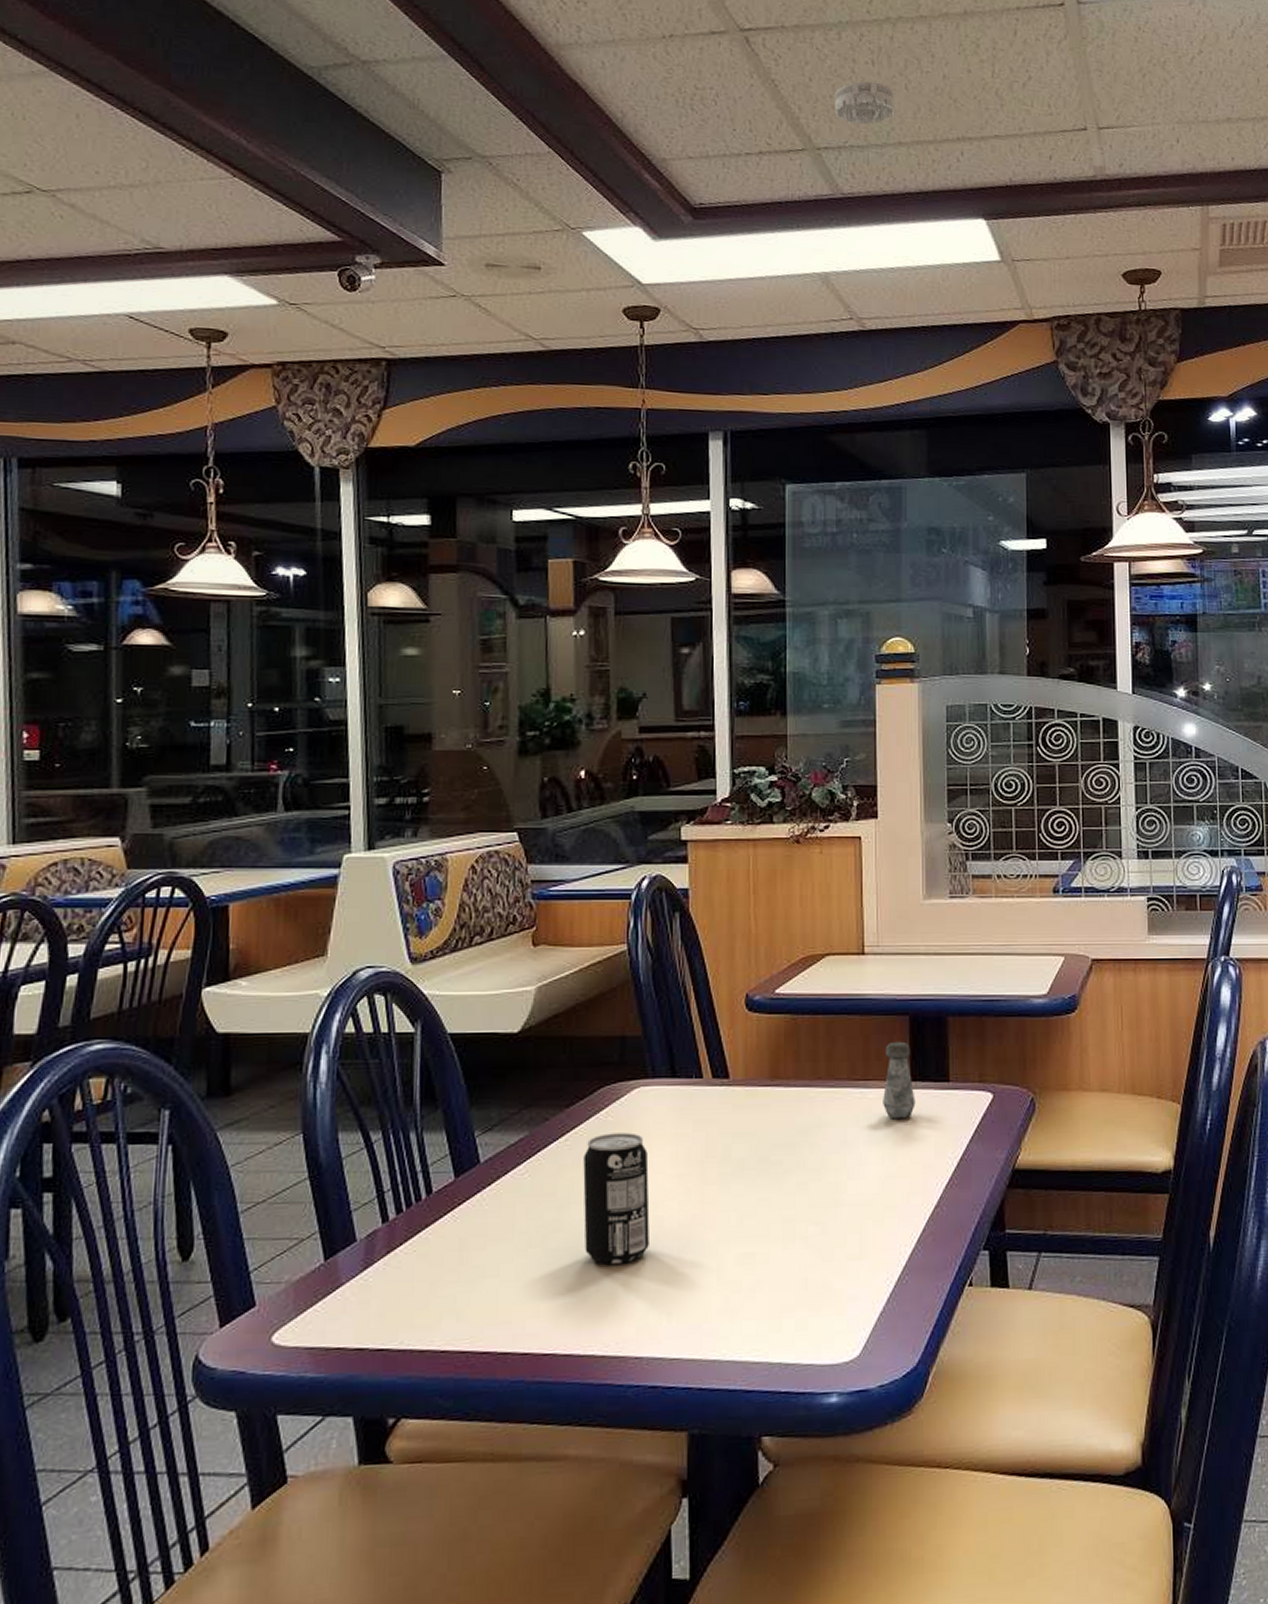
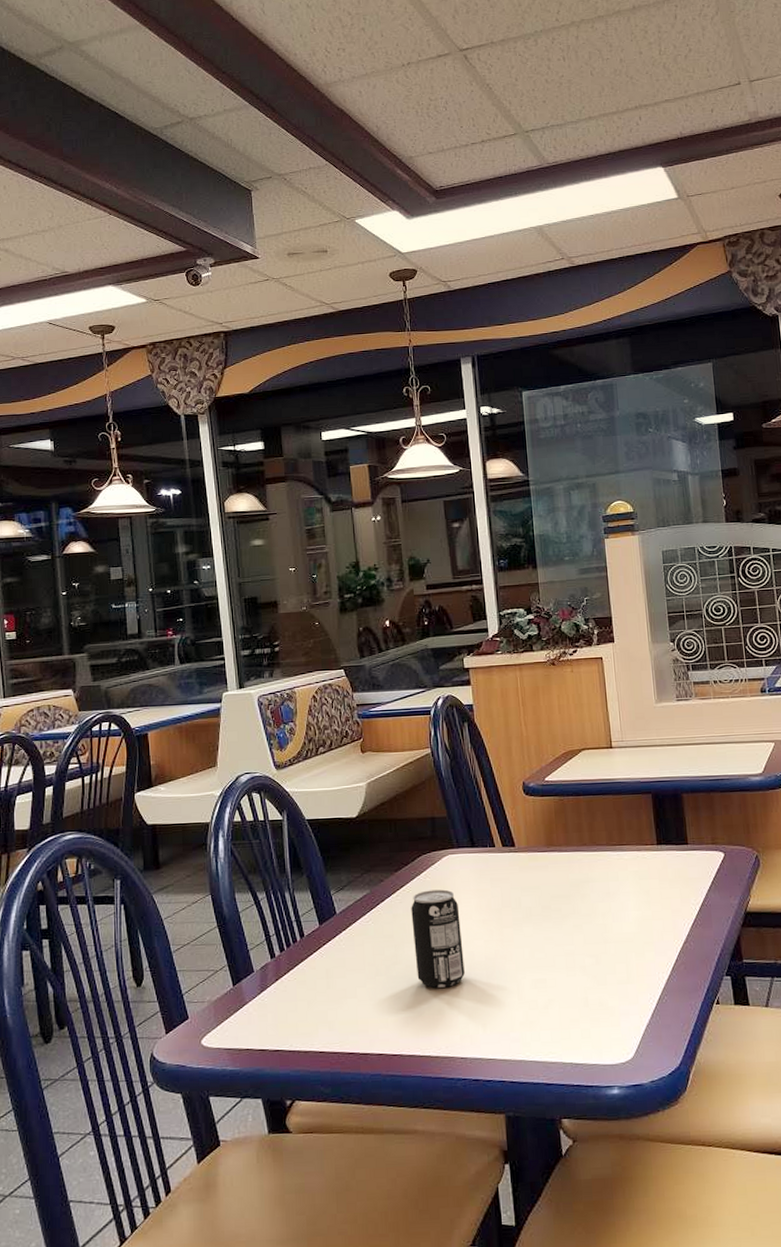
smoke detector: present [835,80,895,125] -> none [536,72,584,109]
salt shaker: present [883,1041,916,1119] -> none [635,814,662,875]

